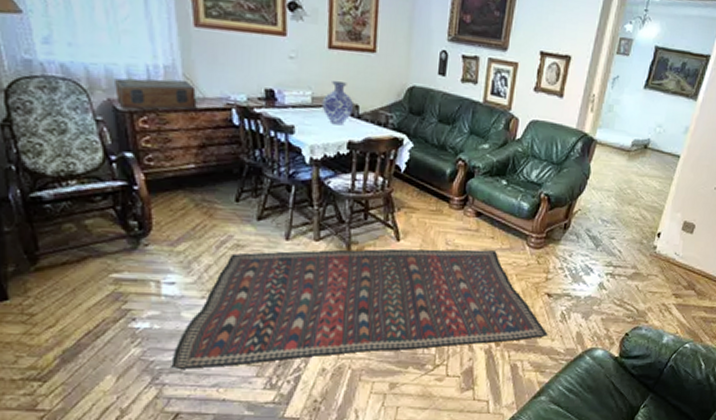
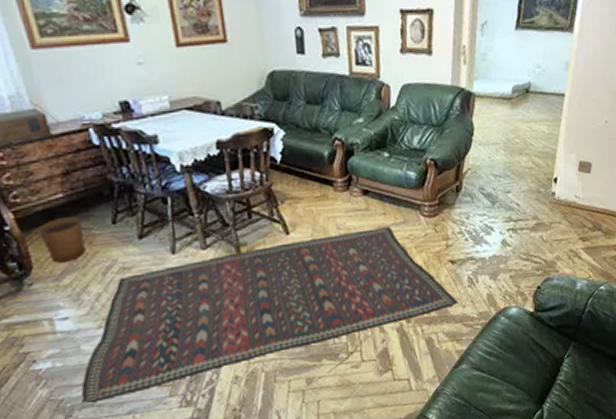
planter: none [165,187,208,230] -> present [38,216,86,263]
vase: present [322,81,355,126] -> none [181,80,216,127]

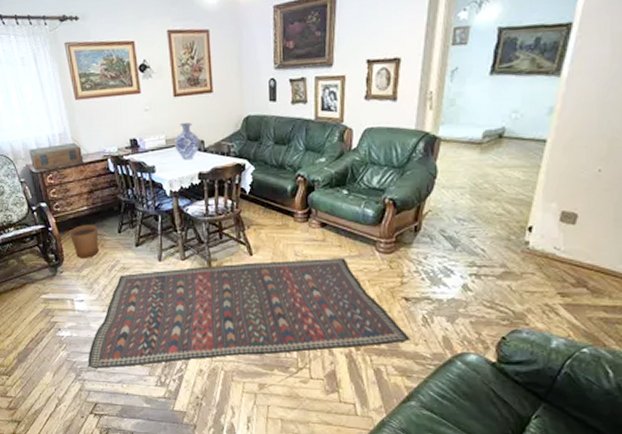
vase: none [181,80,216,127] -> present [174,123,200,160]

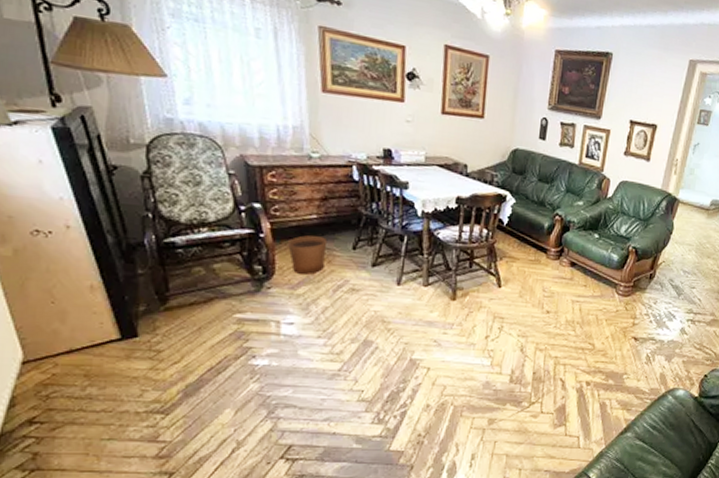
decorative box: present [29,142,84,171] -> none [247,136,322,166]
area rug: present [87,258,410,368] -> none [285,294,634,404]
vase: present [174,123,200,160] -> none [434,143,464,183]

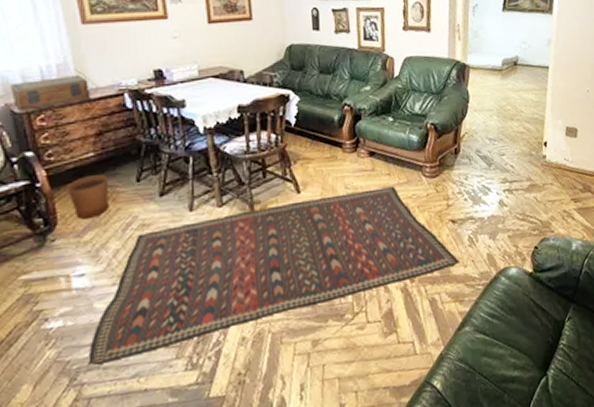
decorative box: none [247,136,322,166] -> present [11,74,91,112]
area rug: none [285,294,634,404] -> present [87,186,460,366]

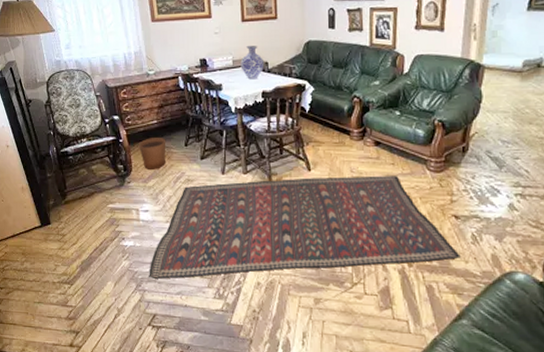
decorative box: present [11,74,91,112] -> none [106,60,156,86]
vase: none [208,52,239,93] -> present [240,46,265,80]

